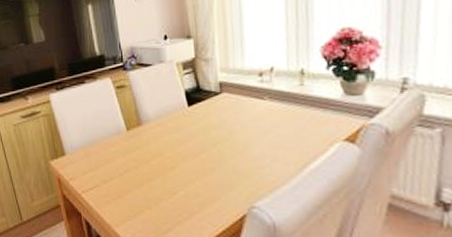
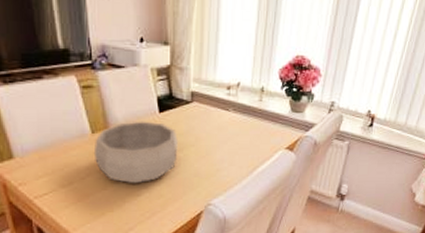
decorative bowl: none [129,115,212,181] -> present [93,121,178,184]

